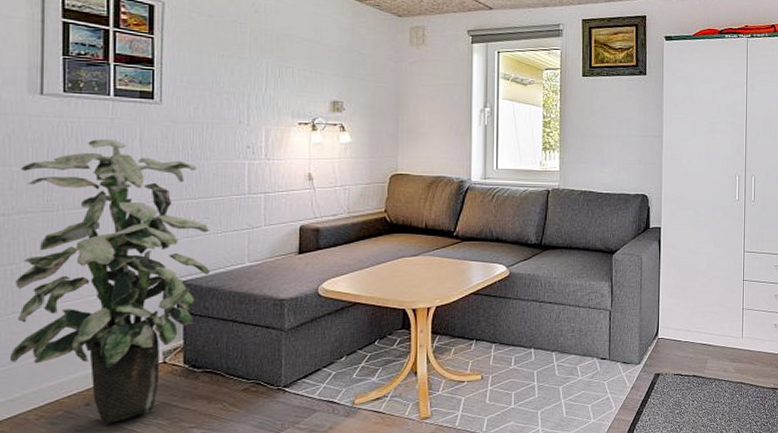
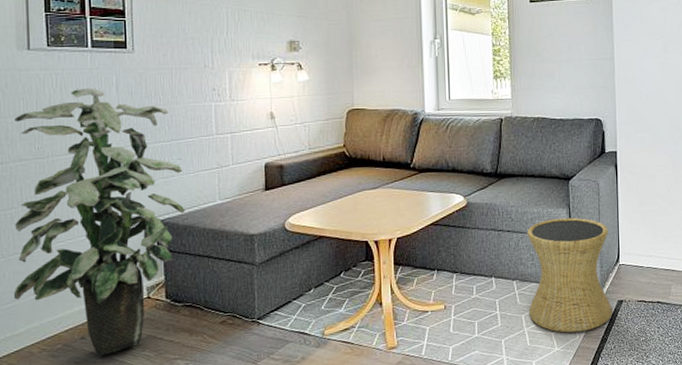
side table: none [567,291,649,405] -> present [527,217,612,333]

